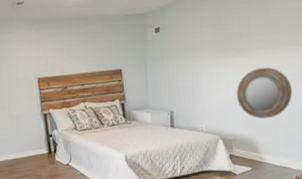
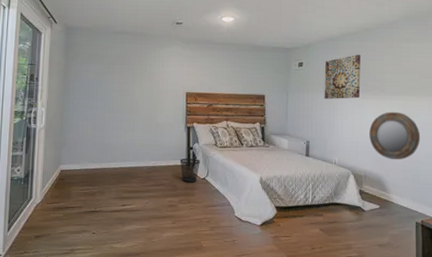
wastebasket: none [40,145,62,171] -> present [180,158,200,183]
wall art: none [184,9,225,64] -> present [324,54,361,99]

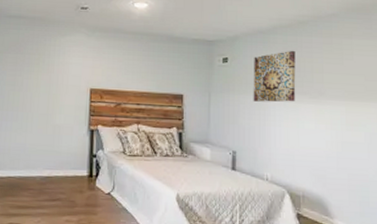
wastebasket: present [180,158,200,183] -> none [80,168,105,198]
home mirror: present [369,111,421,160] -> none [307,119,369,178]

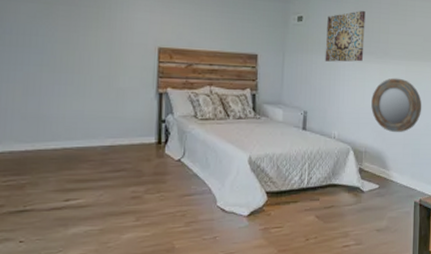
home mirror: none [307,119,369,178] -> present [371,78,422,133]

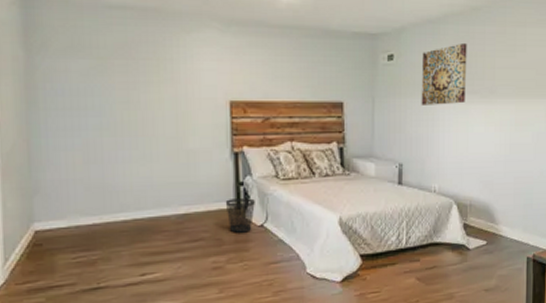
wastebasket: none [147,134,174,166] -> present [225,198,255,233]
home mirror: present [371,78,422,133] -> none [476,119,535,183]

